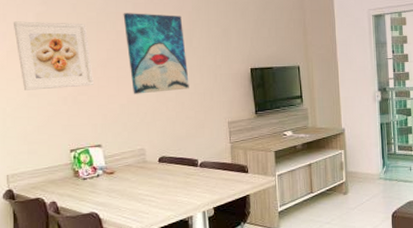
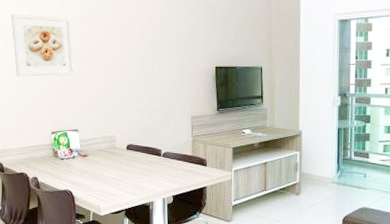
wall art: present [123,13,189,94] -> none [104,9,158,85]

